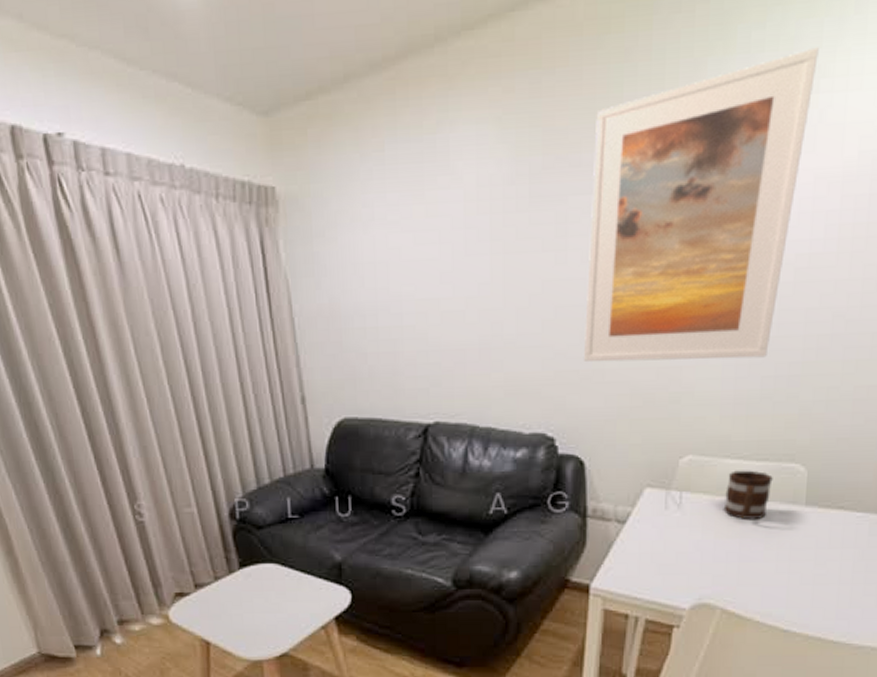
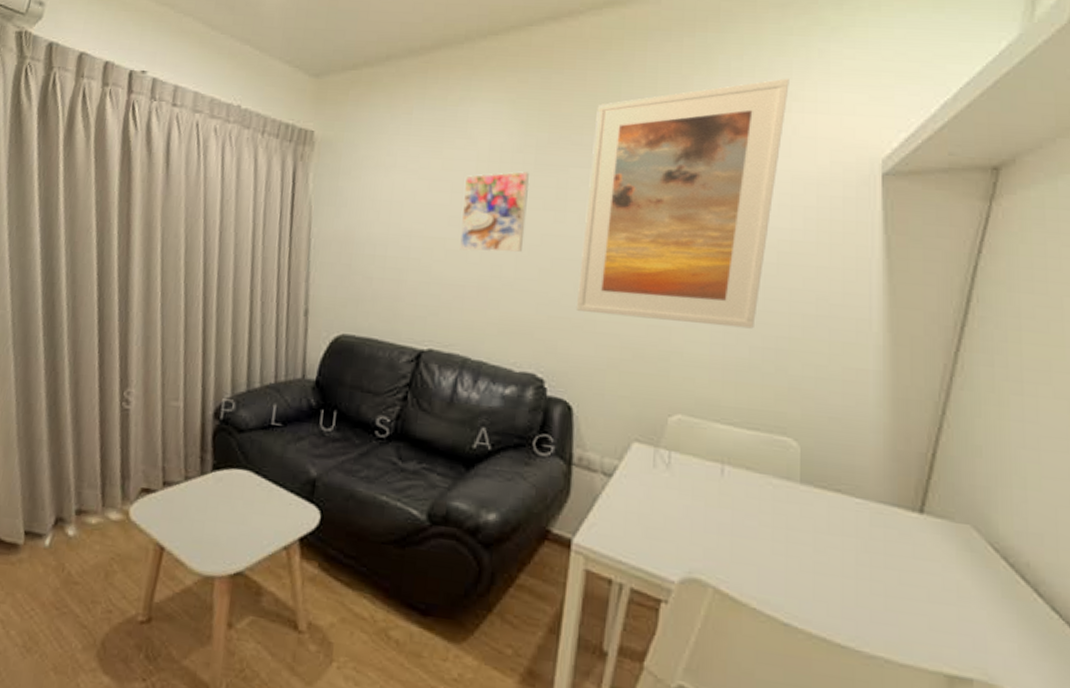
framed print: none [453,208,525,310] -> present [460,171,530,252]
mug: present [723,470,773,519] -> none [714,436,765,491]

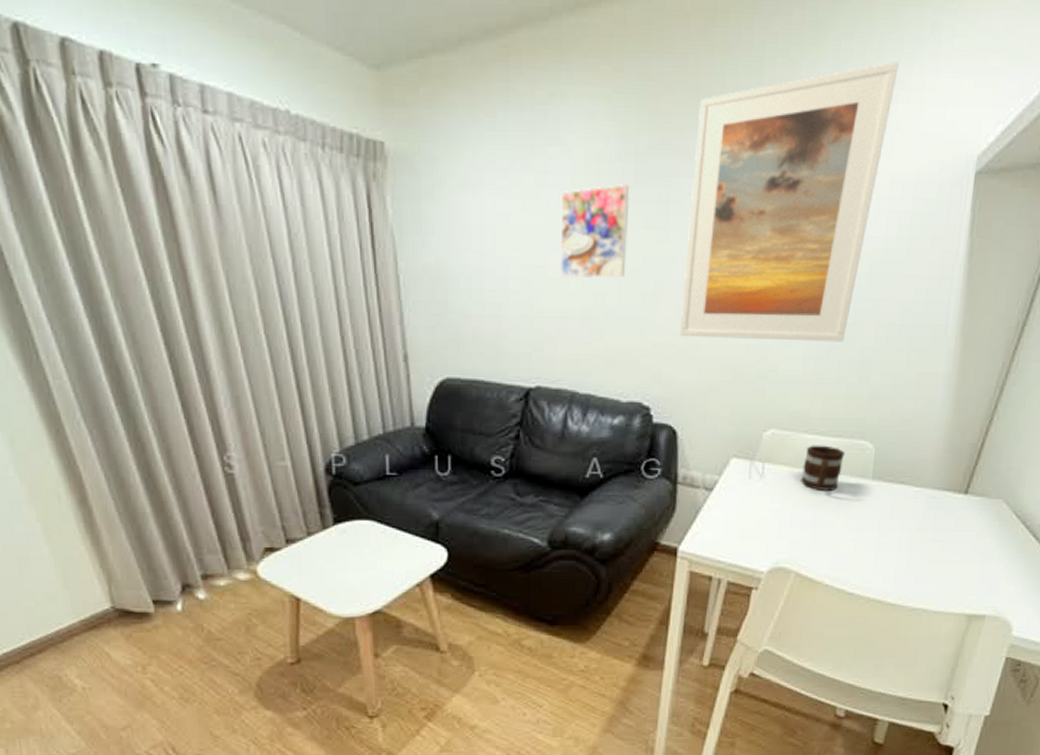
mug: none [714,436,765,491] -> present [800,445,845,490]

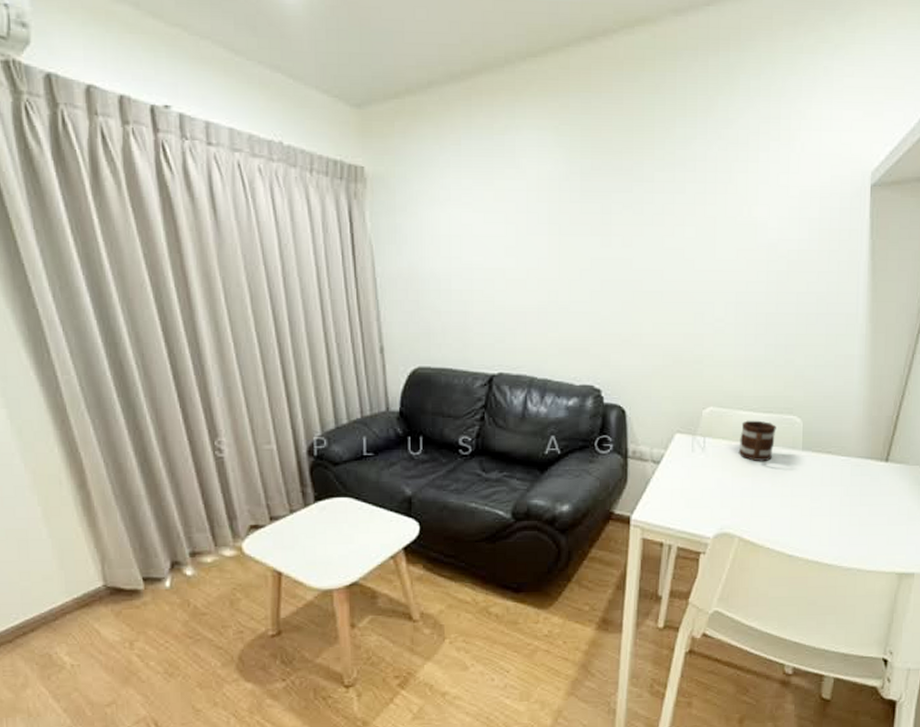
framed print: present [560,184,630,279] -> none [517,199,577,279]
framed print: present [680,61,899,342] -> none [625,97,799,329]

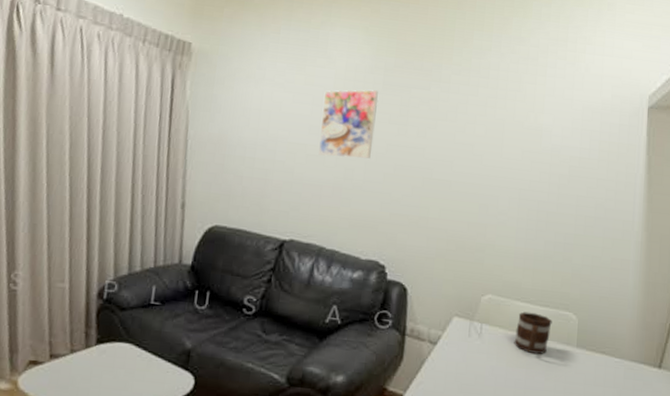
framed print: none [517,199,577,279] -> present [318,89,379,159]

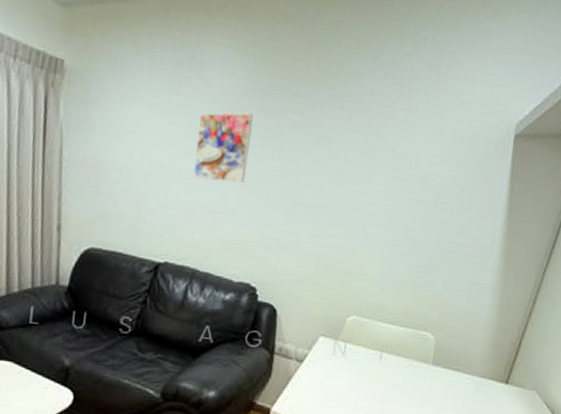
mug: present [514,311,552,354] -> none [375,332,412,371]

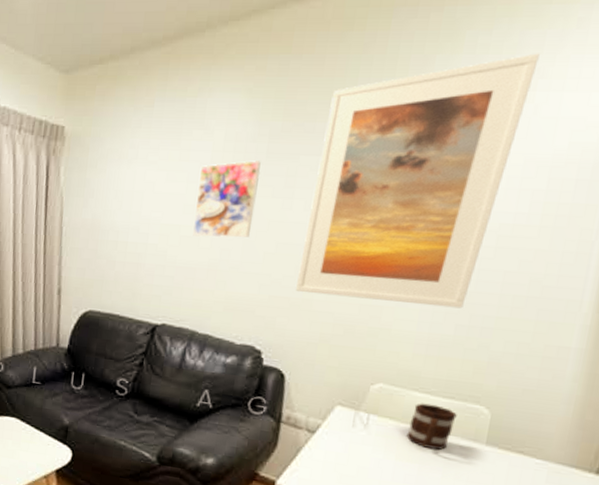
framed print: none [285,50,460,252] -> present [296,53,540,309]
mug: none [375,332,412,371] -> present [406,403,457,450]

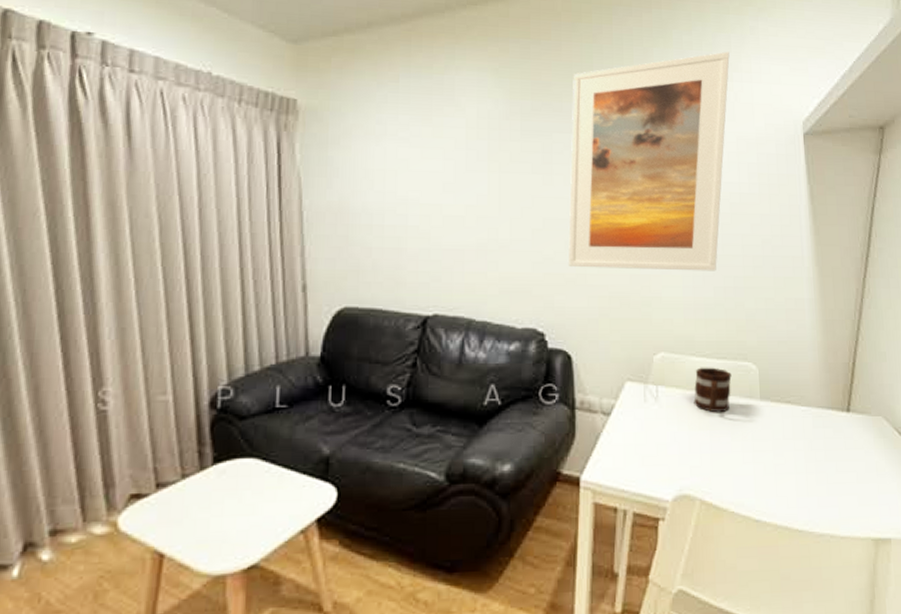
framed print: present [193,160,261,238] -> none [456,137,518,216]

